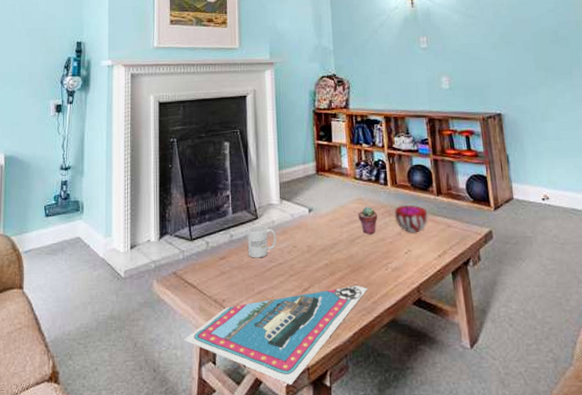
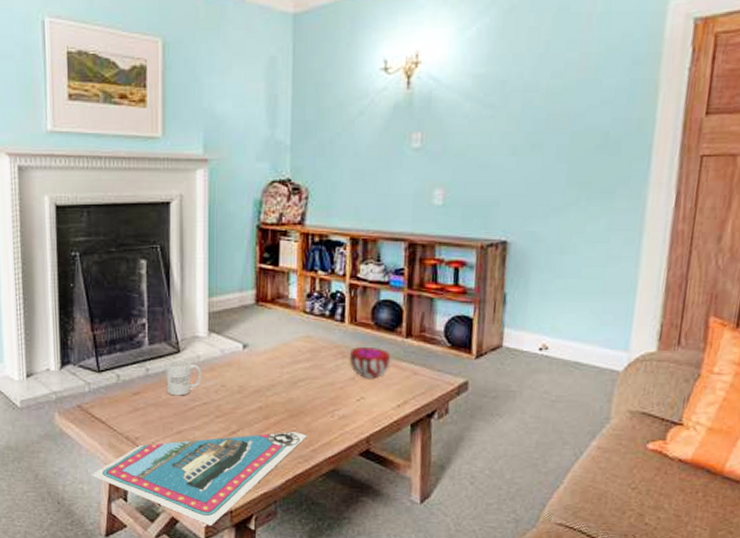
potted succulent: present [358,206,378,235] -> none [304,345,328,378]

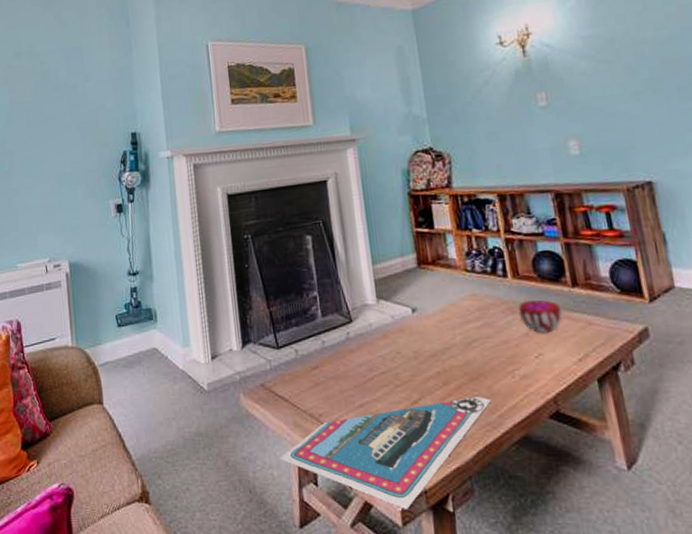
mug: present [166,359,202,396] -> none [340,328,377,367]

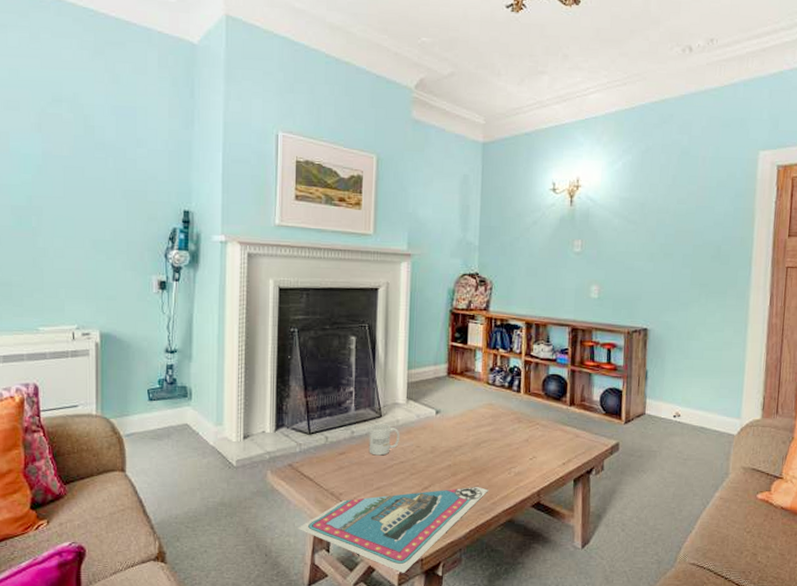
mug: none [340,328,377,367] -> present [368,423,400,456]
decorative bowl: present [518,299,562,334] -> none [523,413,558,441]

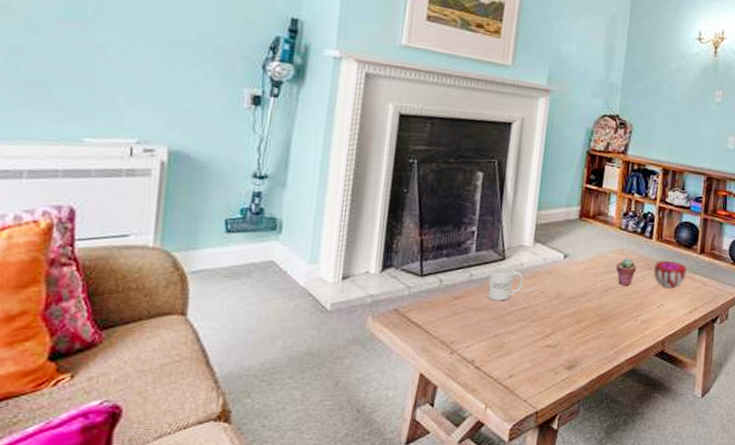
postcard: present [297,487,489,573] -> none [398,335,614,427]
potted succulent: none [486,412,507,440] -> present [616,258,637,287]
decorative bowl: none [523,413,558,441] -> present [653,260,687,289]

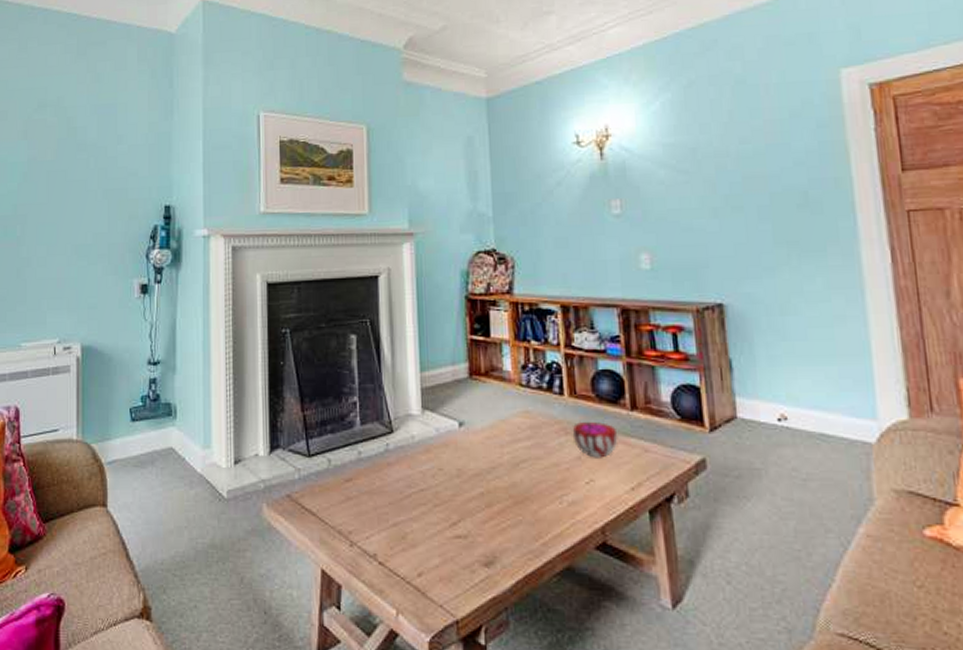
mug: present [487,265,524,301] -> none [379,440,418,482]
potted succulent: present [616,258,637,287] -> none [524,421,550,458]

